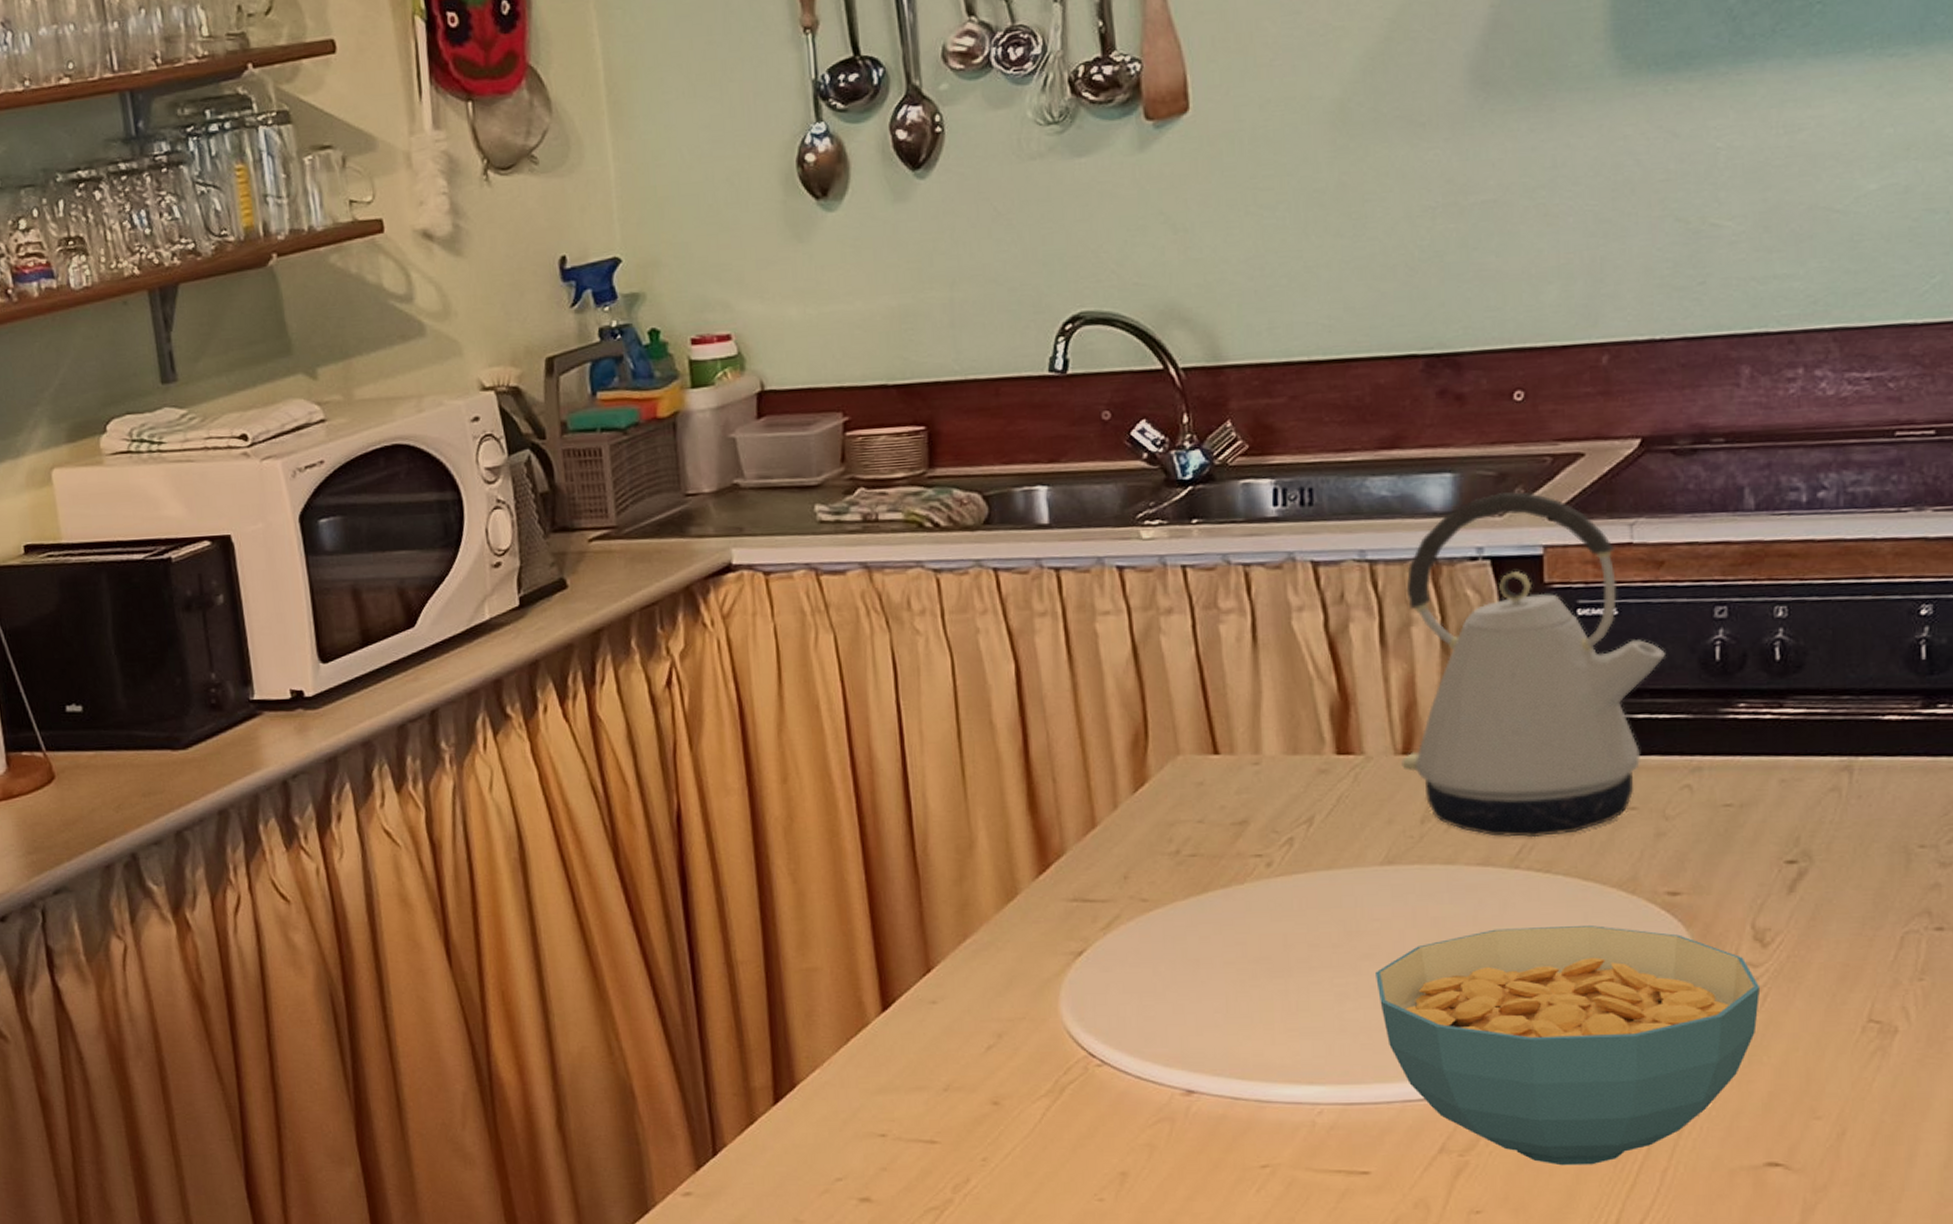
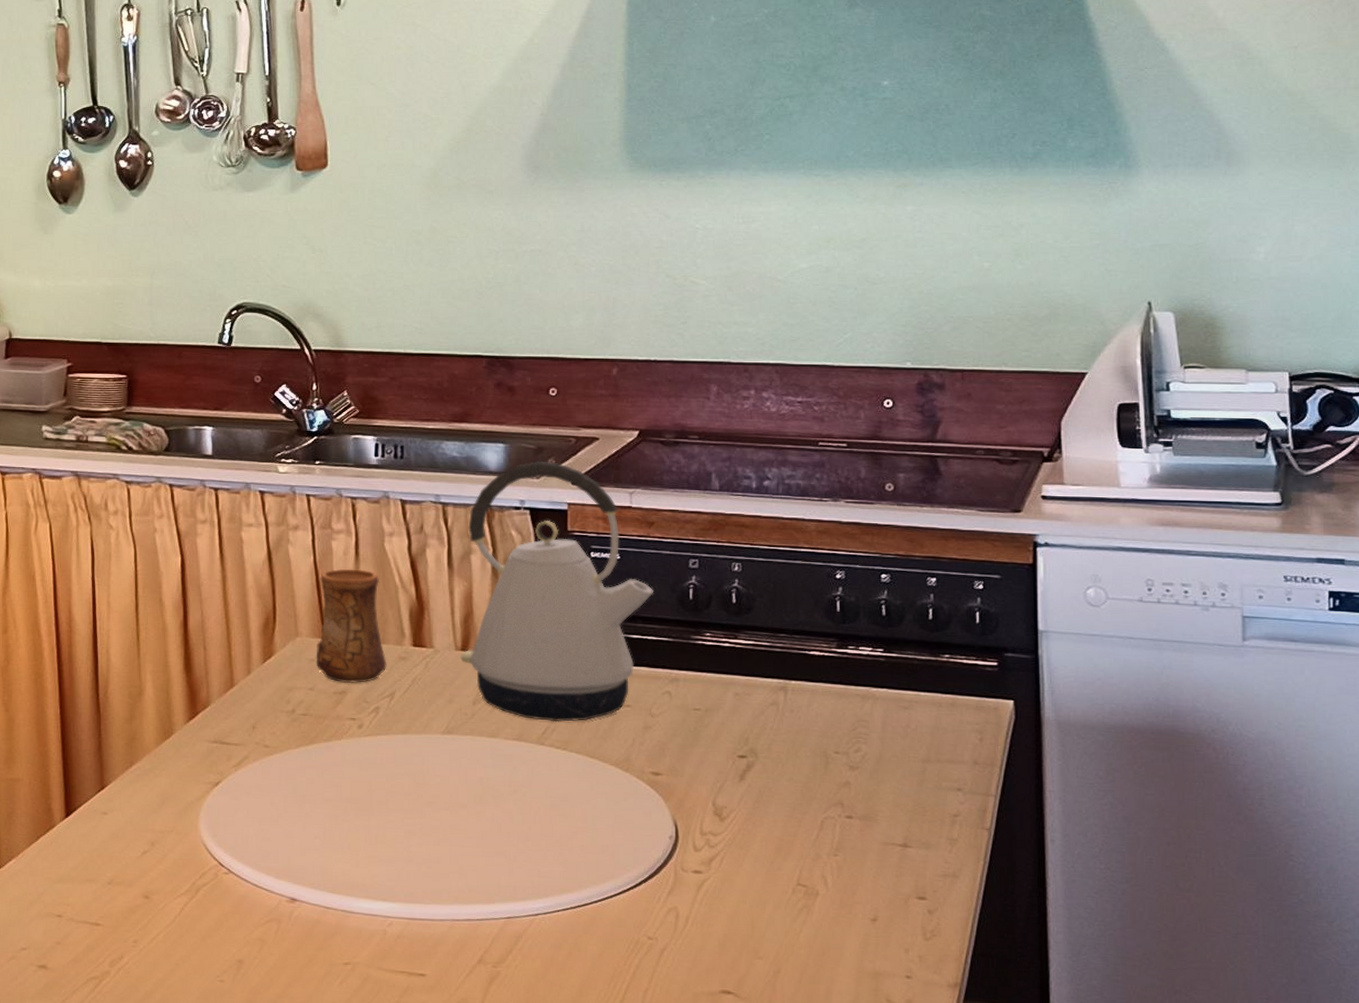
cup: none [1204,658,1302,810] -> present [316,568,387,683]
cereal bowl: present [1376,925,1761,1166] -> none [436,790,719,982]

